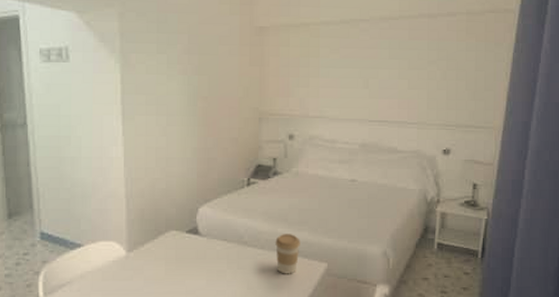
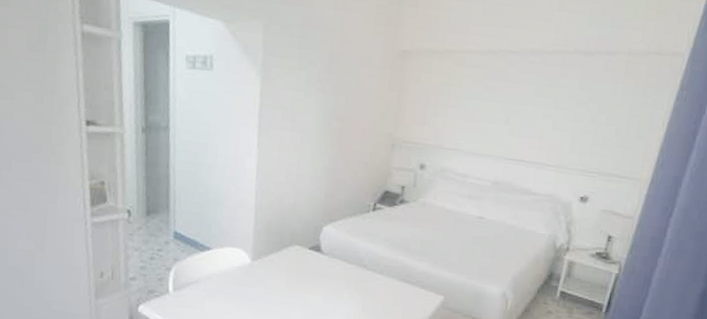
coffee cup: present [275,234,300,274] -> none [393,262,420,302]

